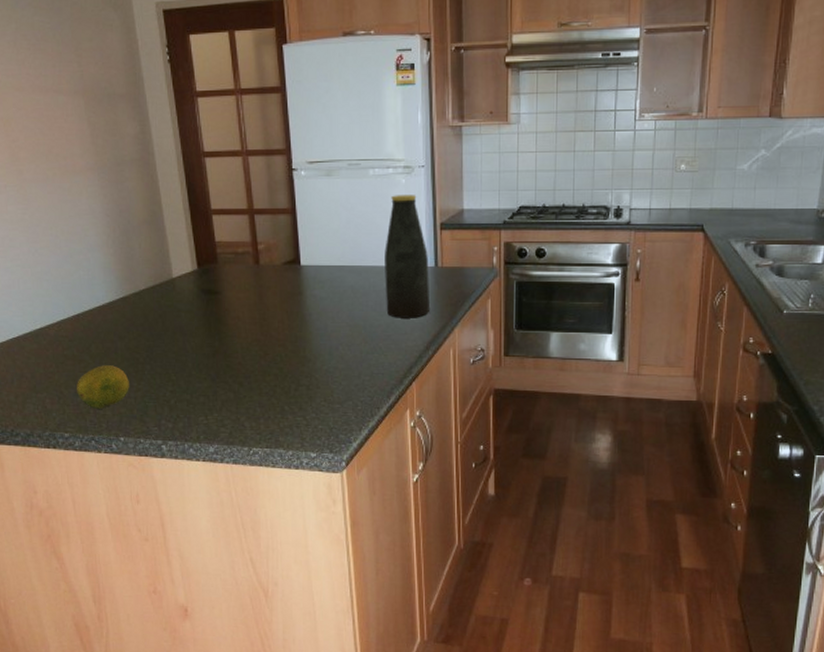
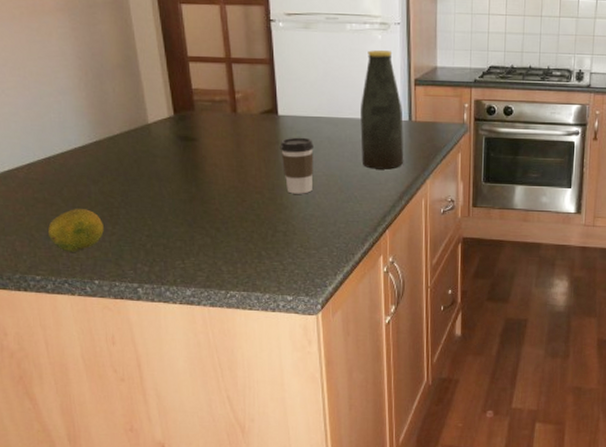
coffee cup: none [302,287,337,346] -> present [280,137,314,194]

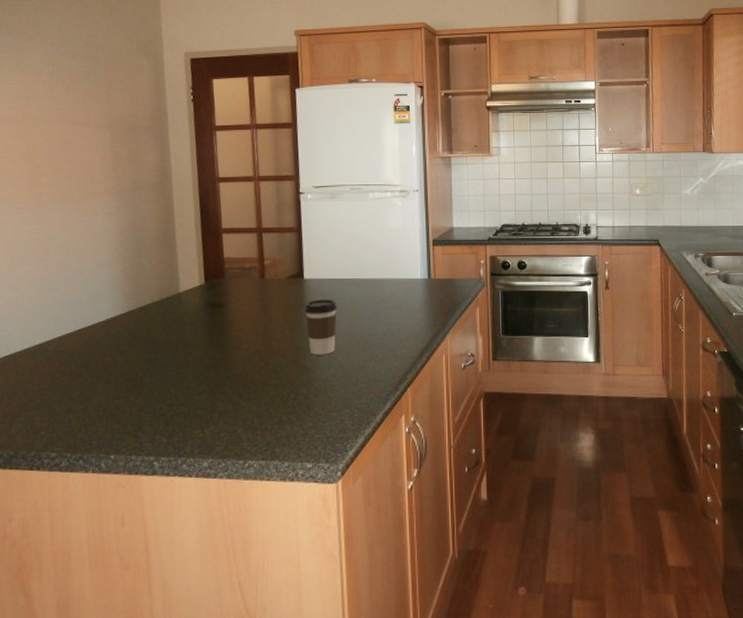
fruit: present [48,209,104,252] -> none [70,380,126,426]
bottle: present [360,50,404,170] -> none [382,215,424,327]

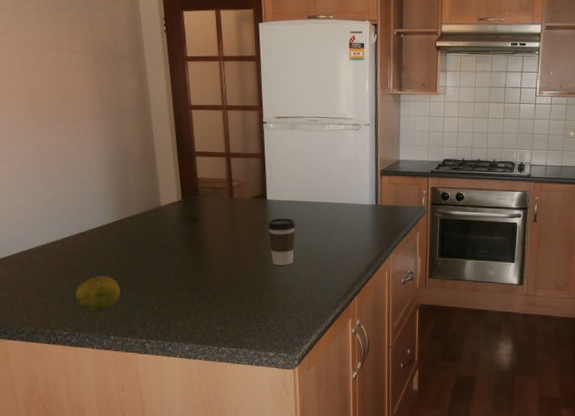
fruit: none [70,380,126,426] -> present [76,276,120,312]

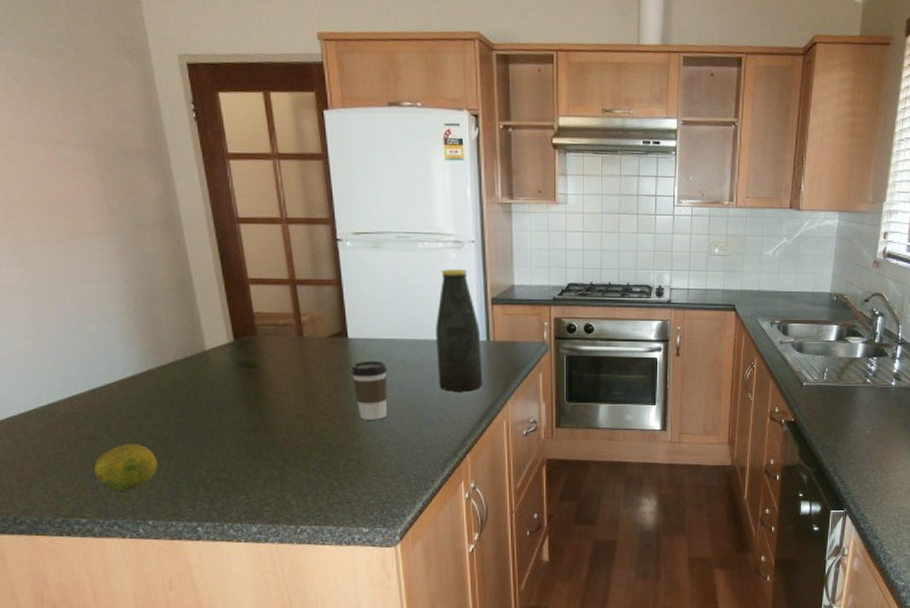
bottle: none [335,146,371,246] -> present [436,269,483,392]

